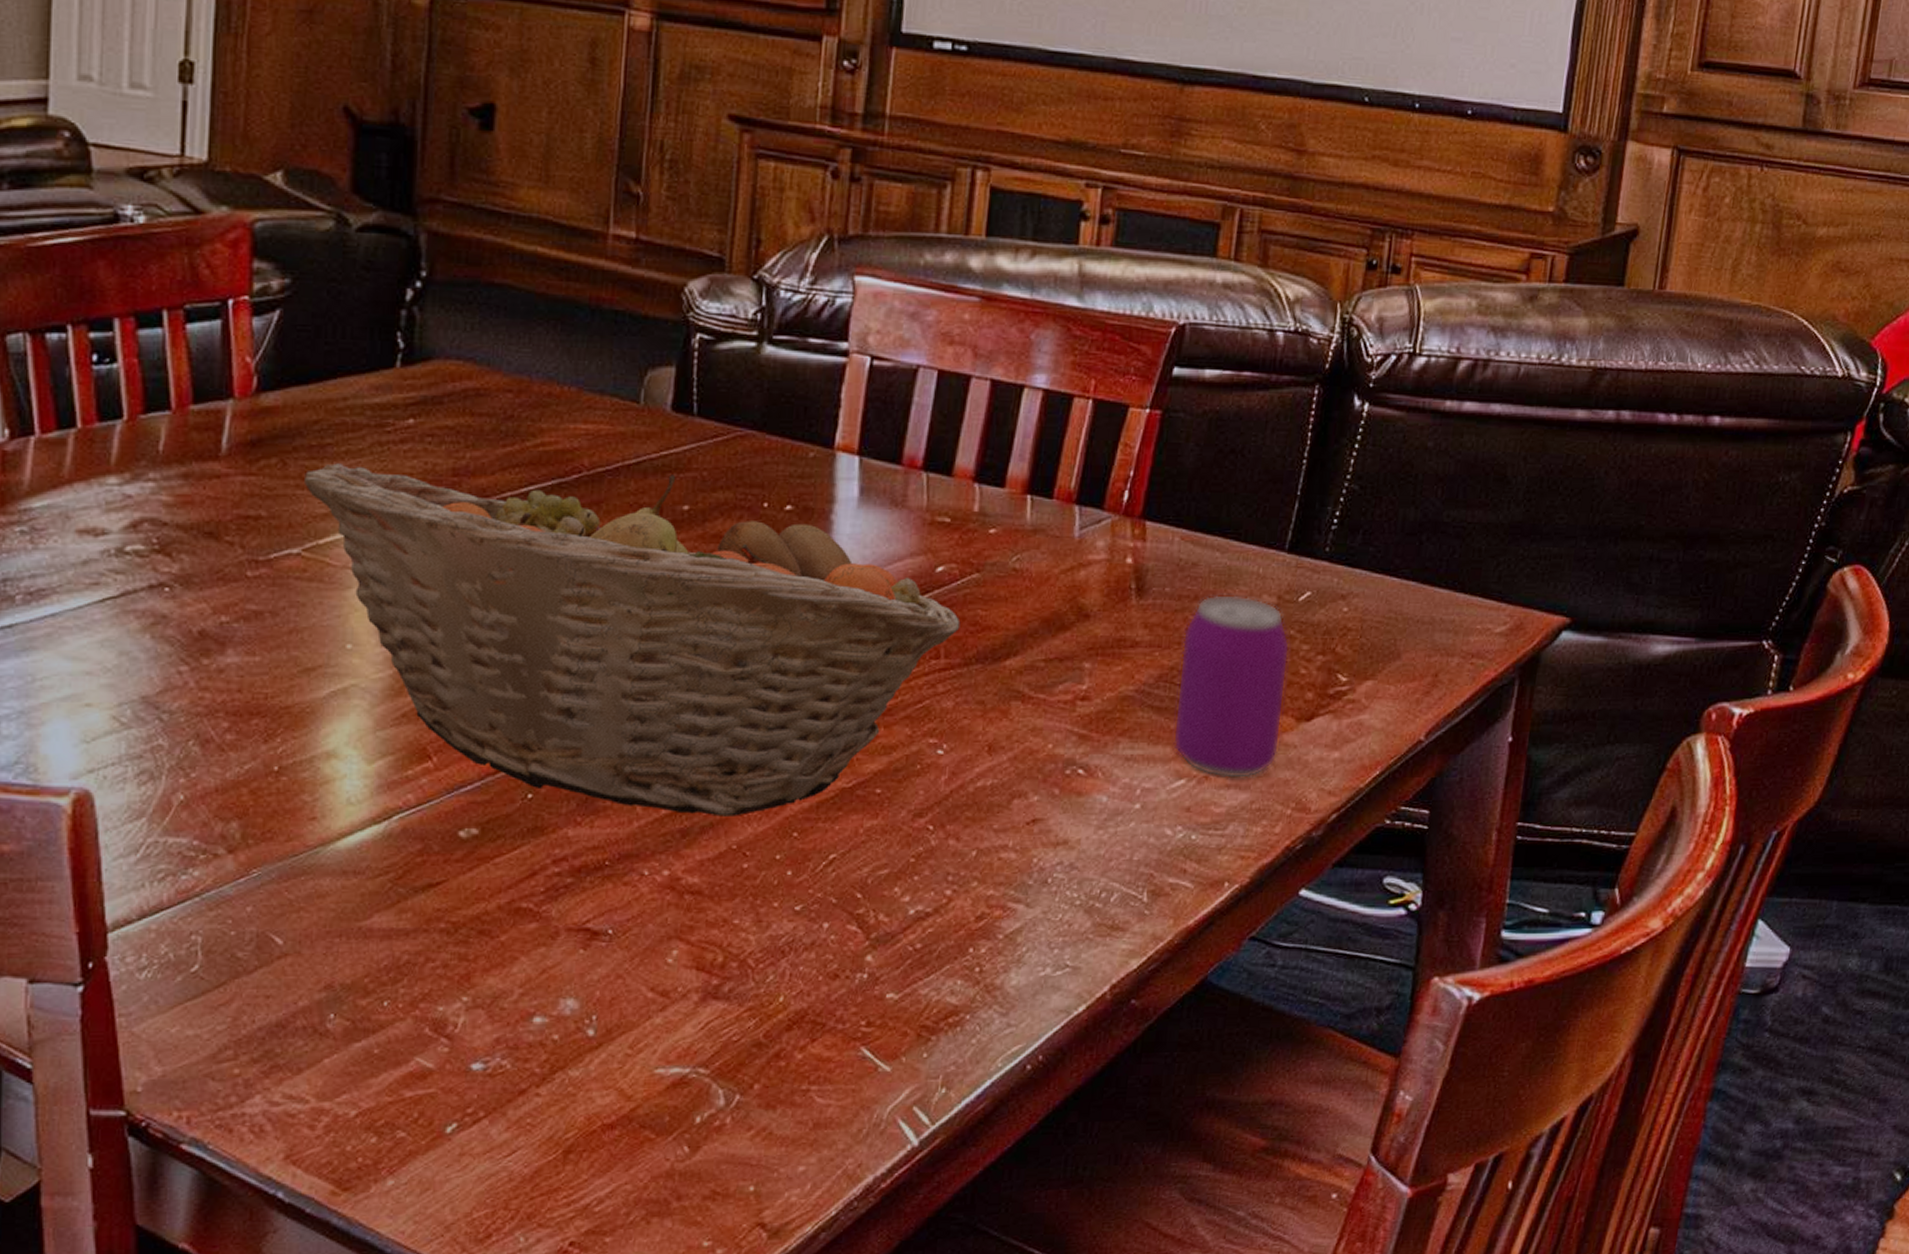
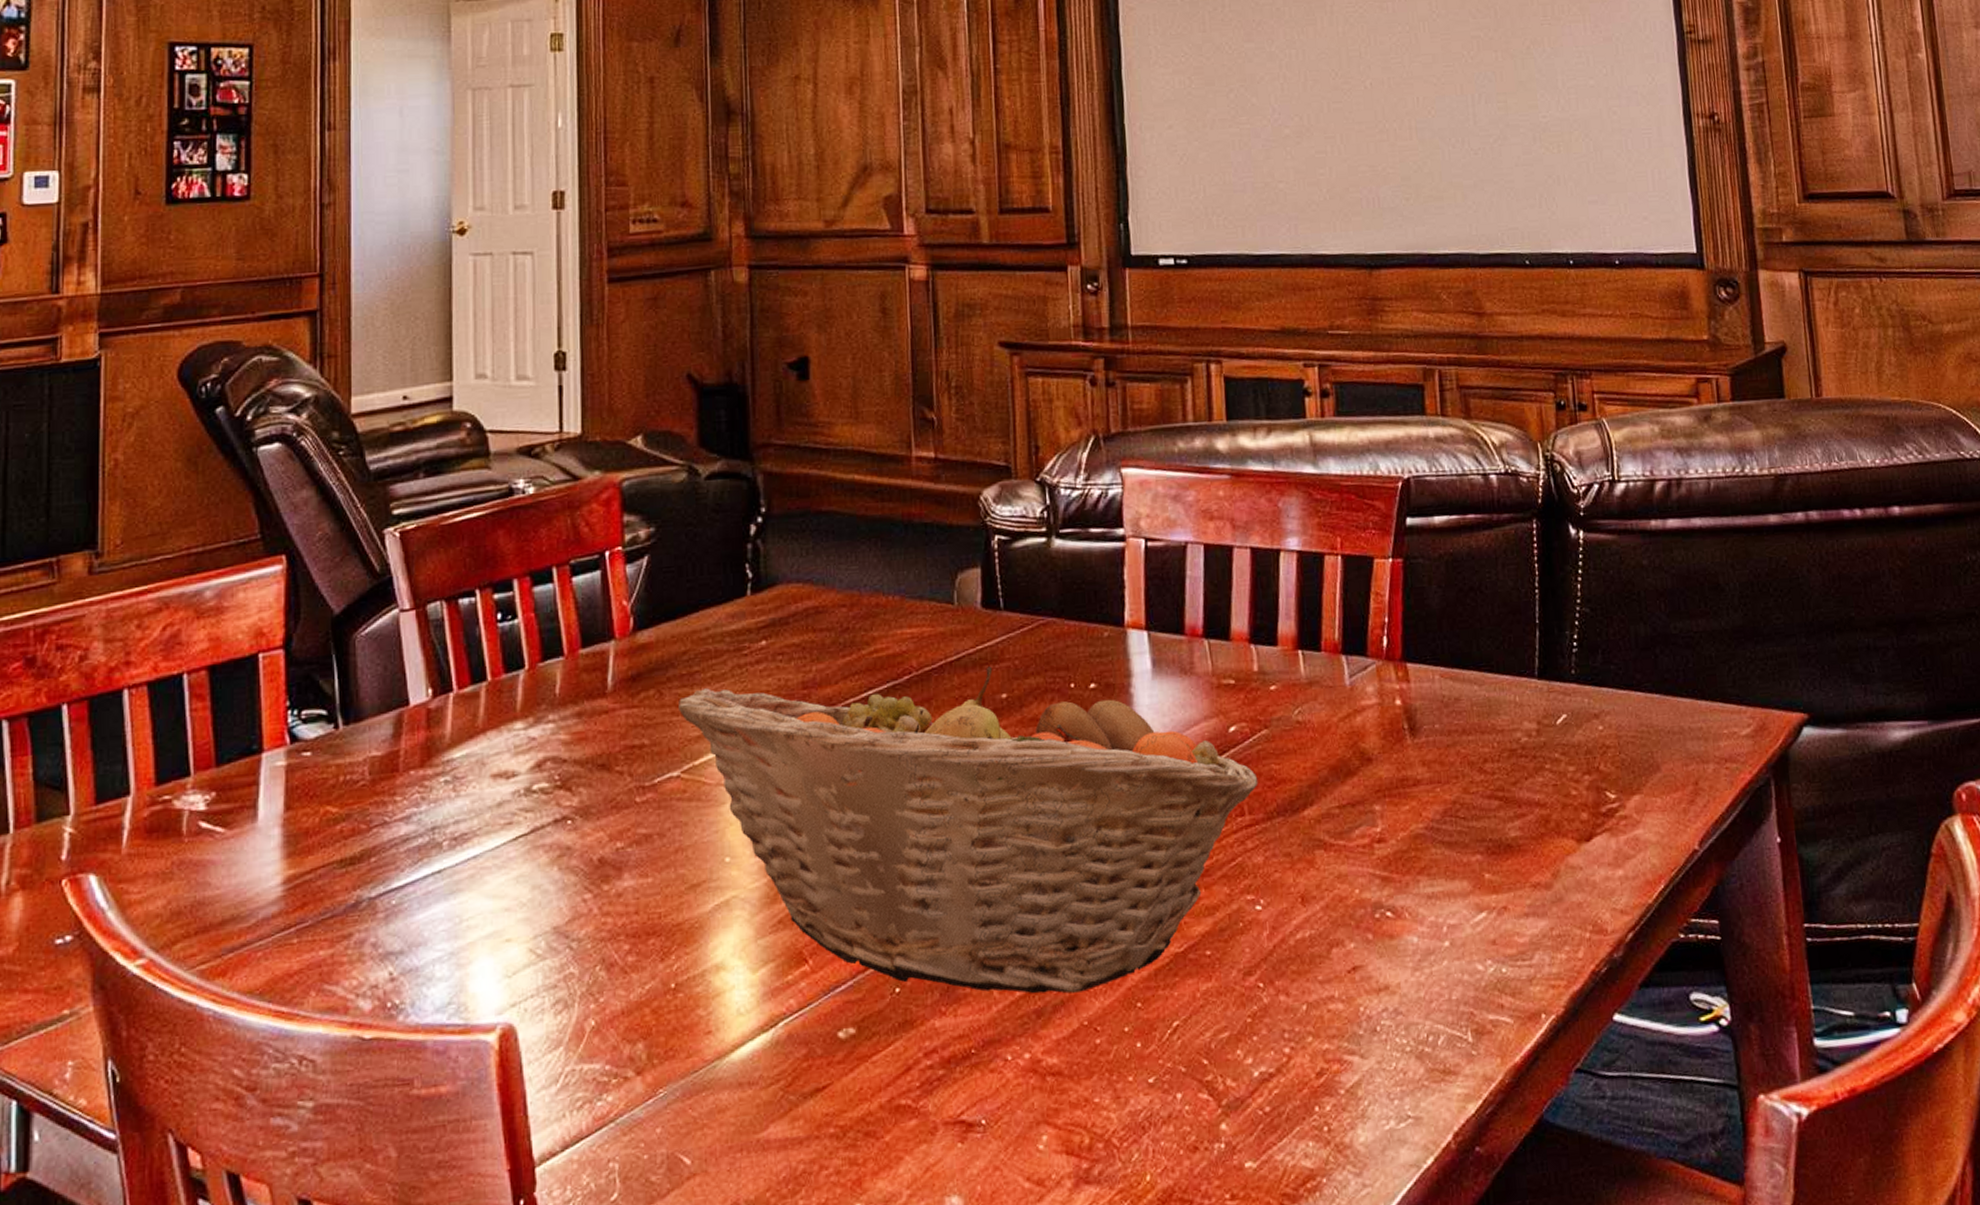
beverage can: present [1173,595,1291,779] -> none [1459,724,1566,908]

